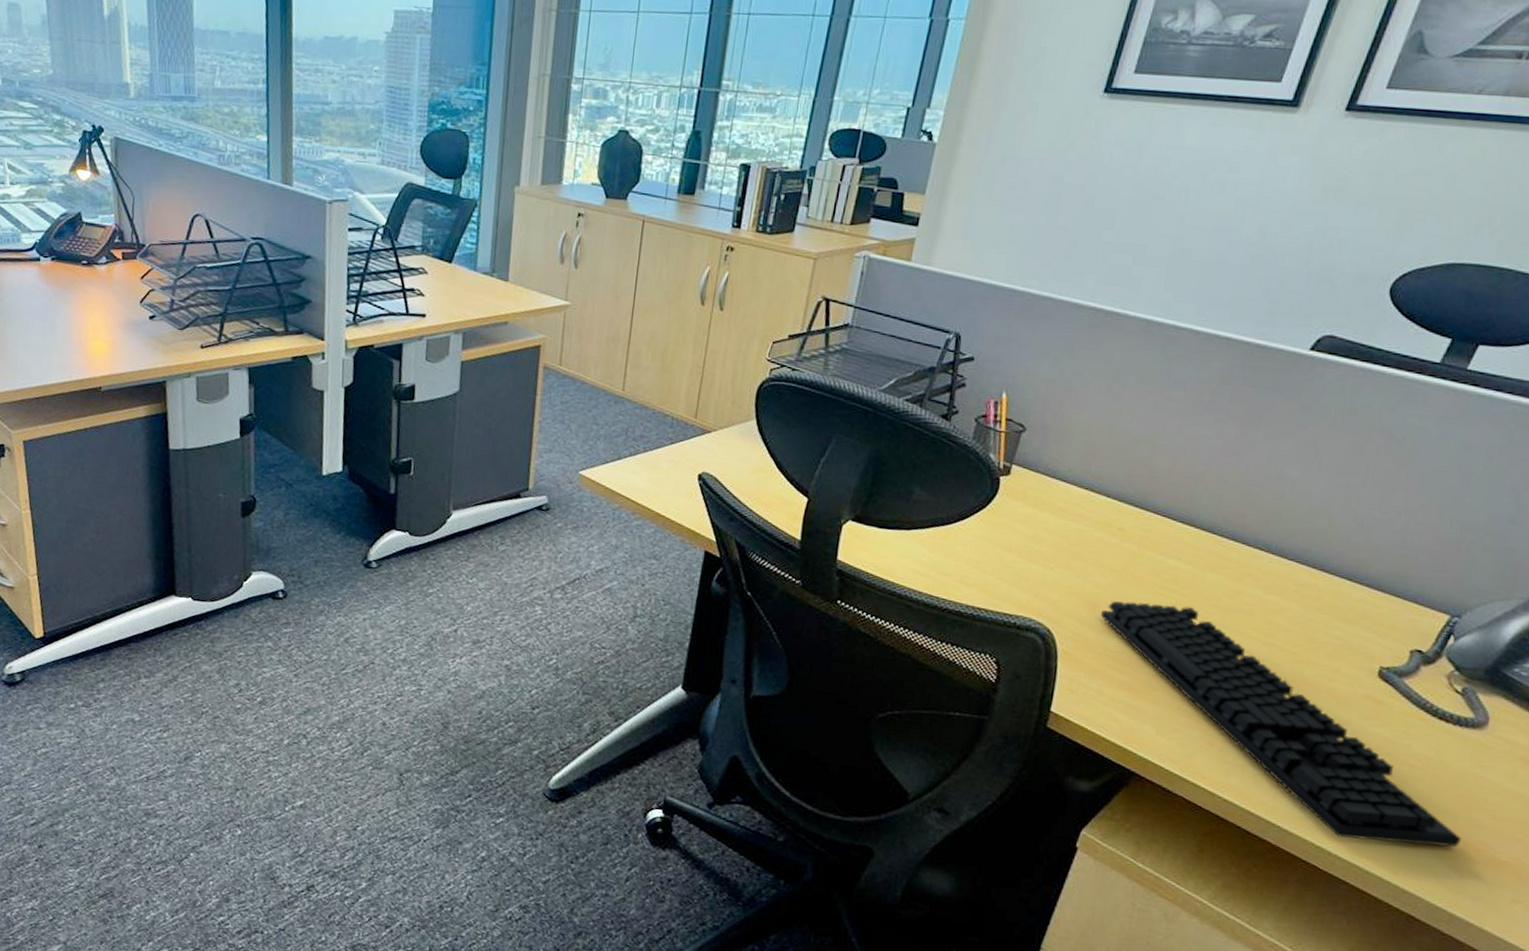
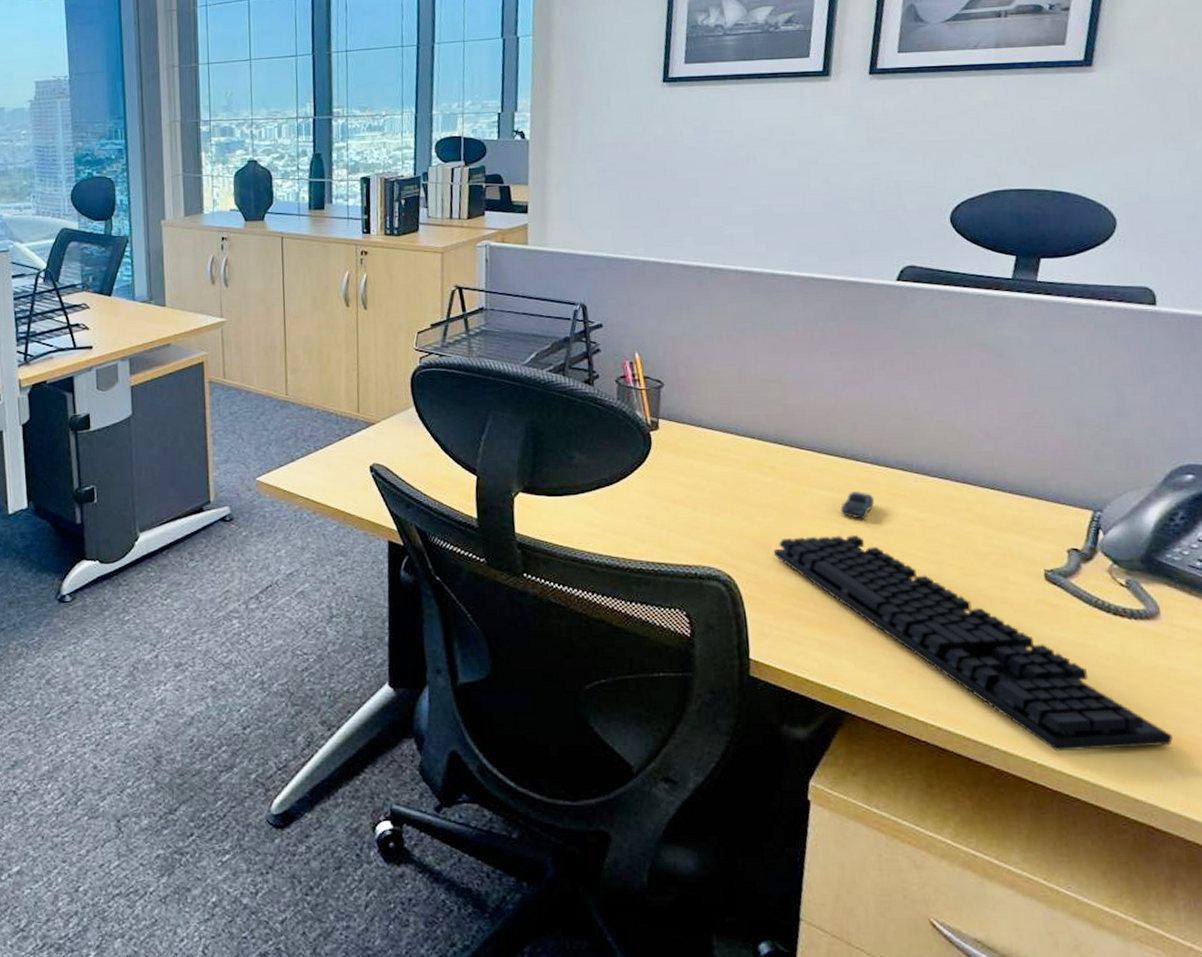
computer mouse: none [1182,563,1222,593] -> present [840,490,875,519]

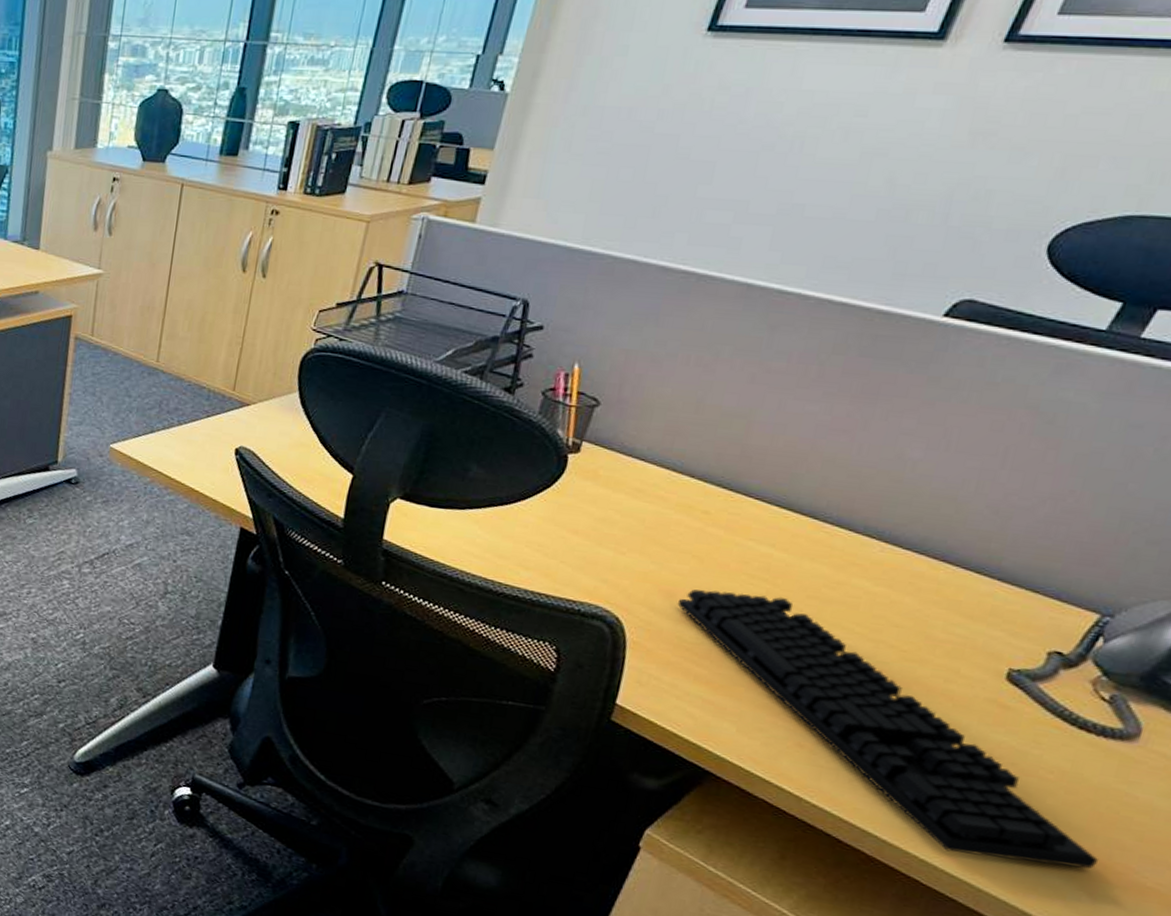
computer mouse: present [840,490,875,519] -> none [775,551,822,583]

